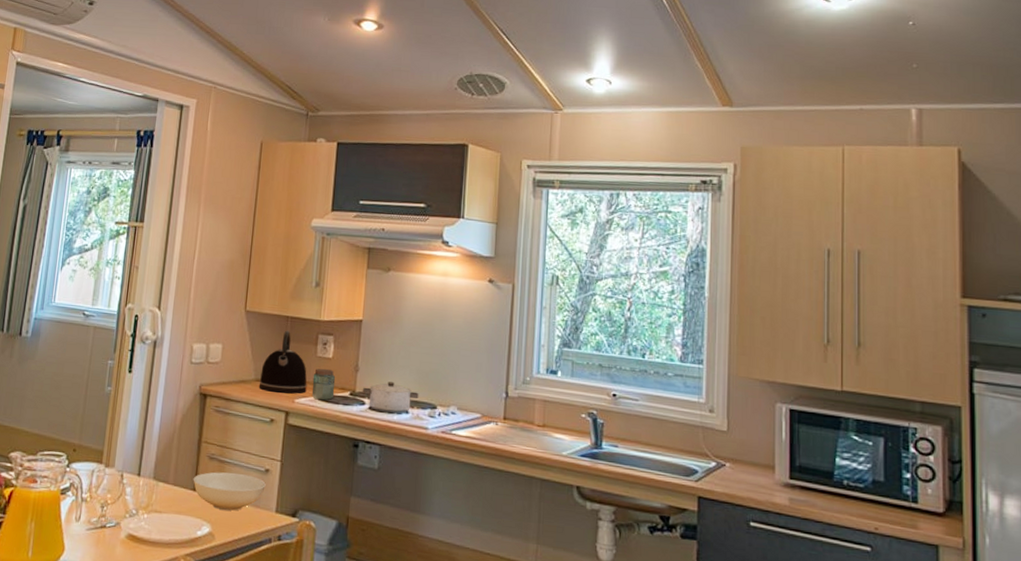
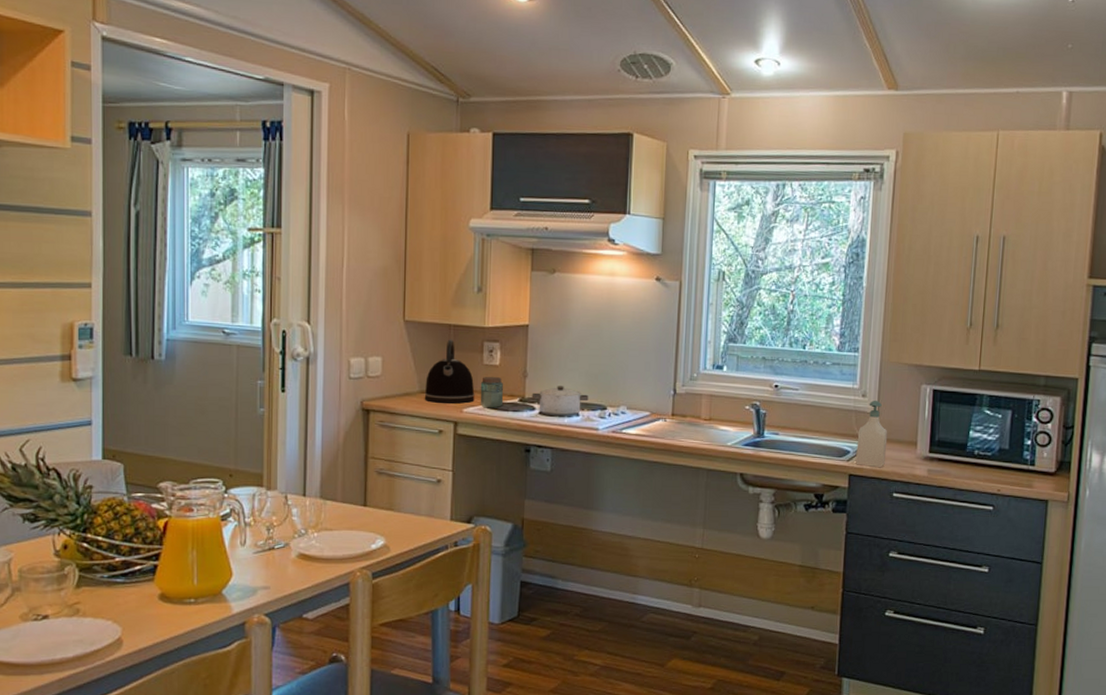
bowl: present [193,471,266,511] -> none [362,485,438,522]
soap bottle: none [705,417,741,492] -> present [855,401,888,468]

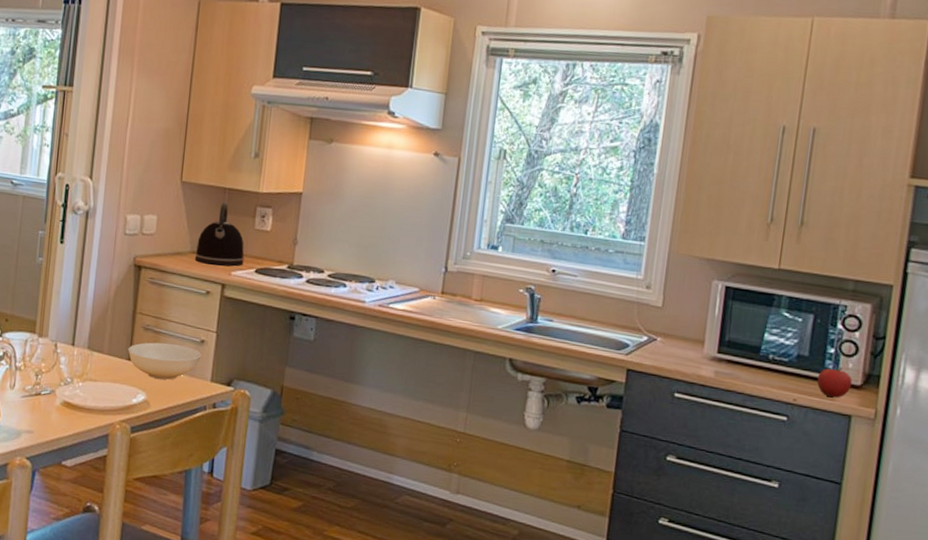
bowl: none [362,485,438,522] -> present [128,342,201,380]
peanut butter: present [480,376,504,409] -> none [248,241,273,274]
cooking pot: present [531,386,589,417] -> none [300,255,358,287]
soap bottle: present [855,401,888,468] -> none [635,293,673,365]
fruit: none [1017,457,1048,486] -> present [816,368,853,398]

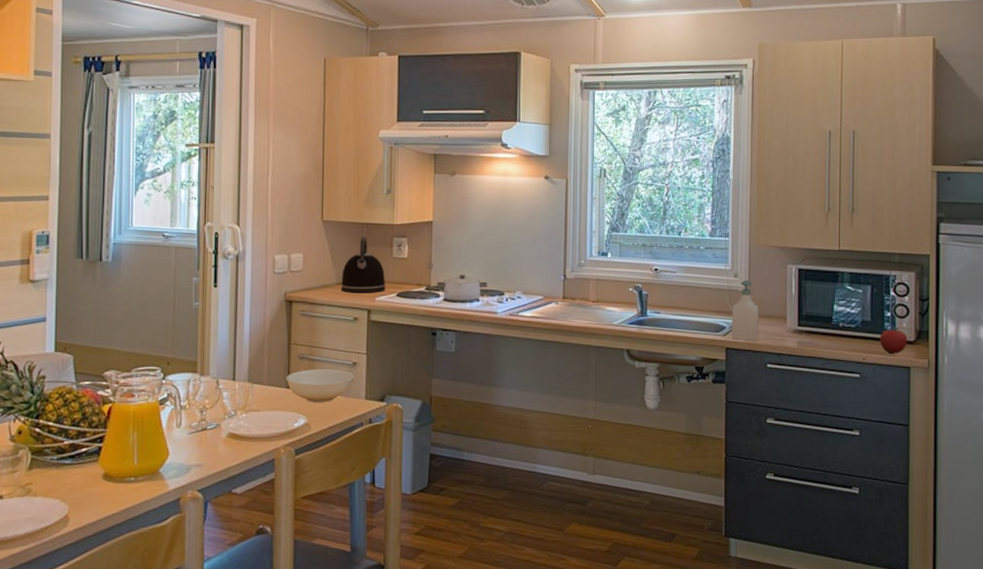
cooking pot: none [300,255,358,287] -> present [436,275,488,303]
soap bottle: none [635,293,673,365] -> present [731,280,759,341]

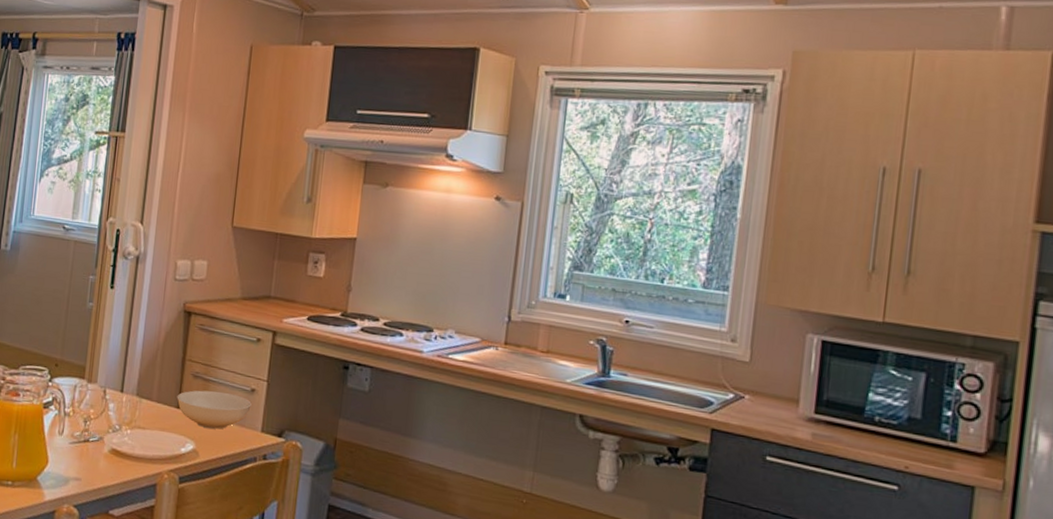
kettle: present [340,236,386,293] -> none [245,247,296,314]
cooking pot: present [436,275,488,303] -> none [354,303,415,336]
soap bottle: present [731,280,759,341] -> none [720,347,763,426]
fruit: present [879,328,908,354] -> none [932,433,975,467]

